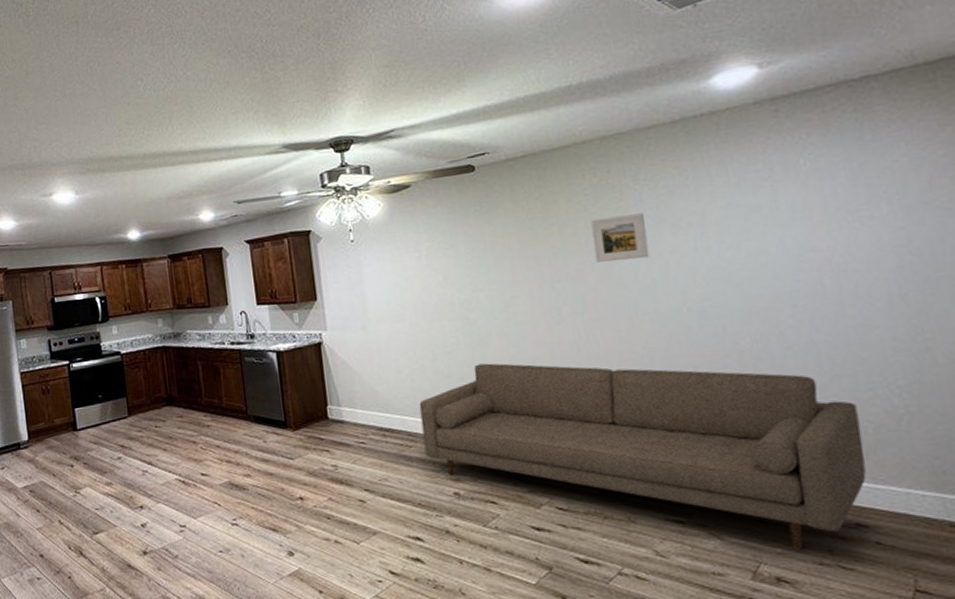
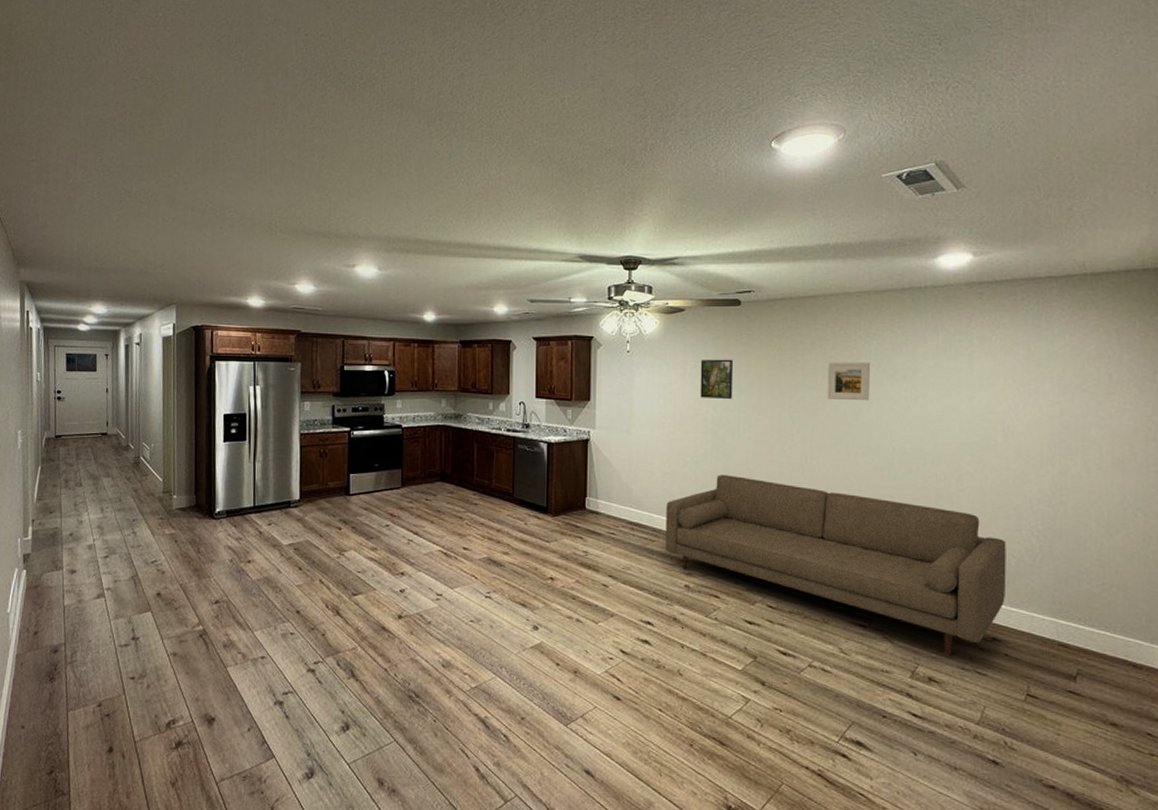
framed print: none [436,232,480,281] -> present [700,359,733,400]

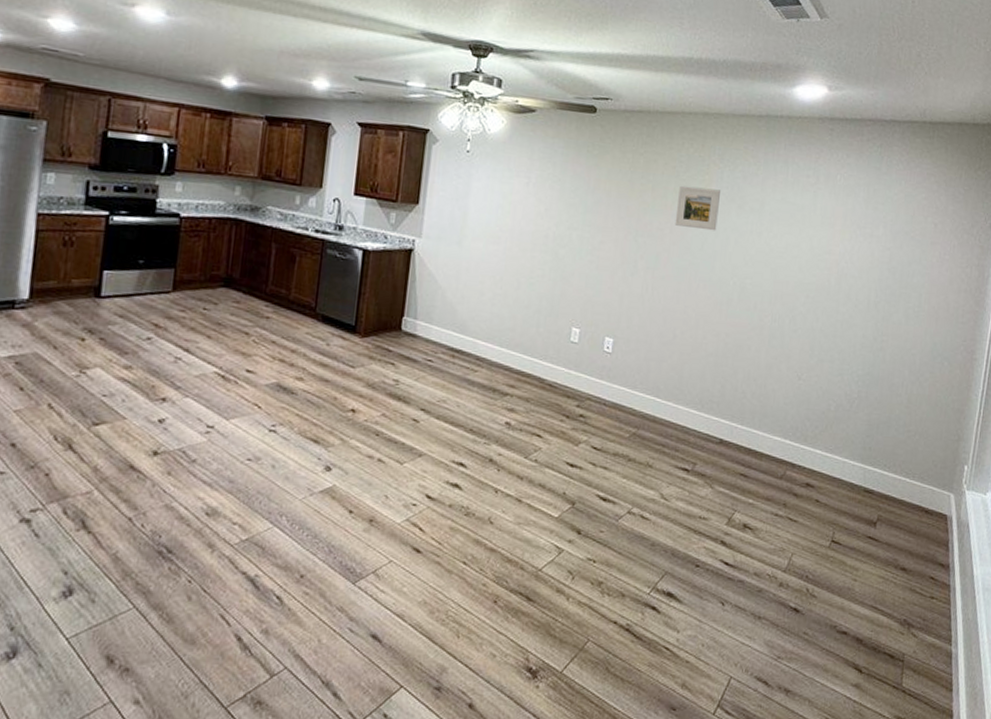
sofa: present [665,474,1006,655] -> none [488,300,828,501]
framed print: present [700,359,733,400] -> none [543,169,582,218]

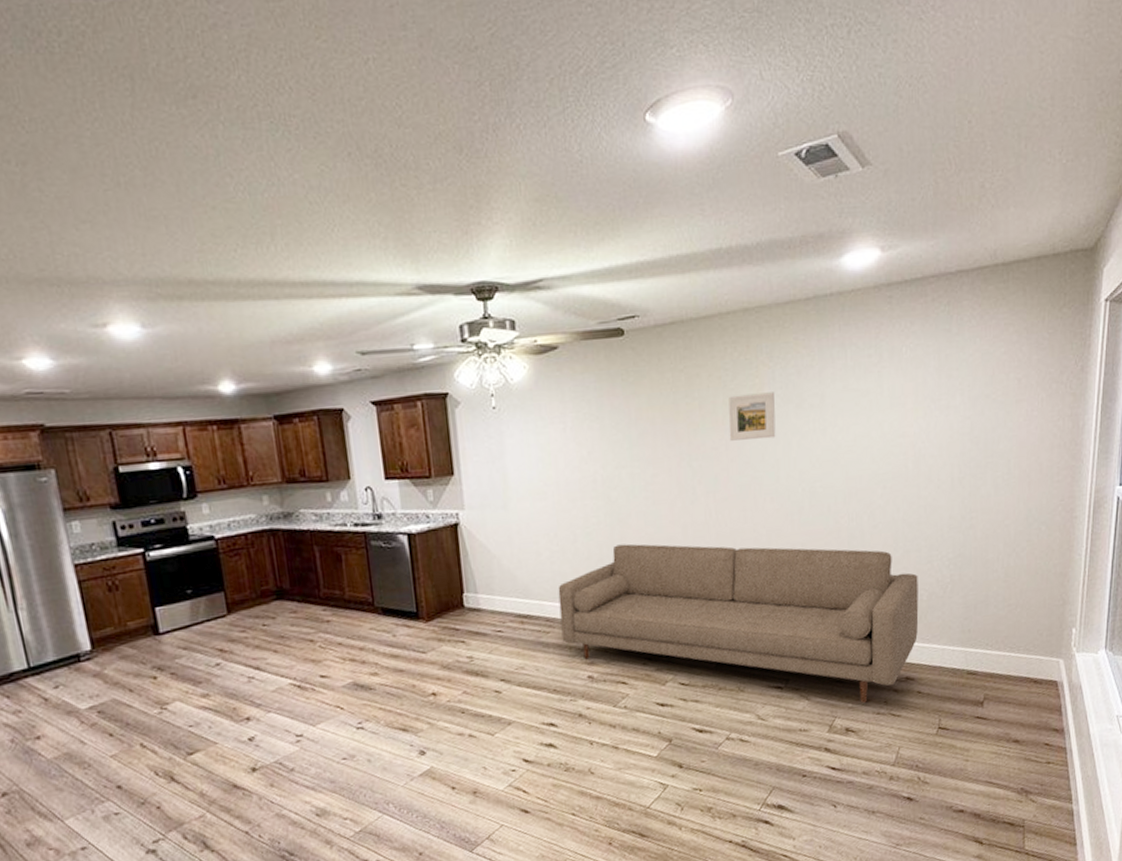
sofa: none [488,300,828,501] -> present [558,543,919,703]

